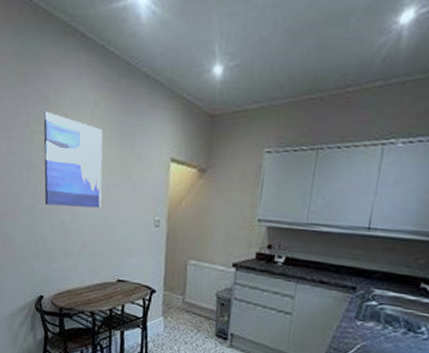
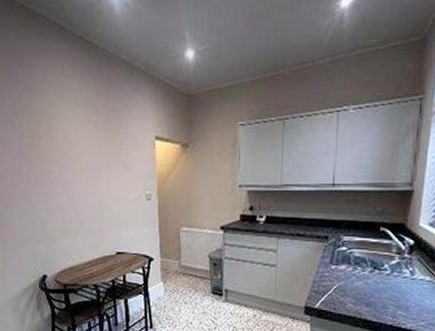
wall art: present [43,111,103,209] -> none [30,100,94,189]

